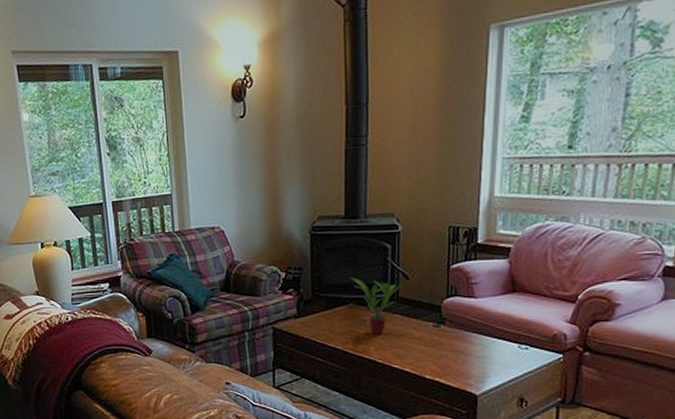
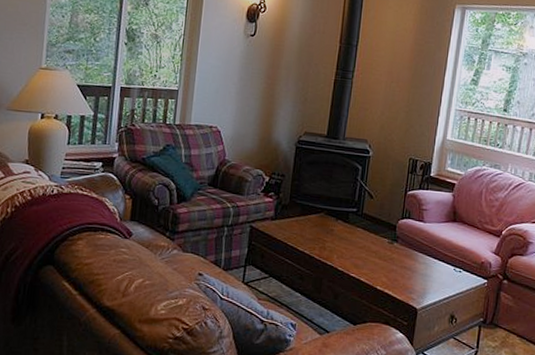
potted plant: present [349,277,406,334] -> none [323,190,370,244]

